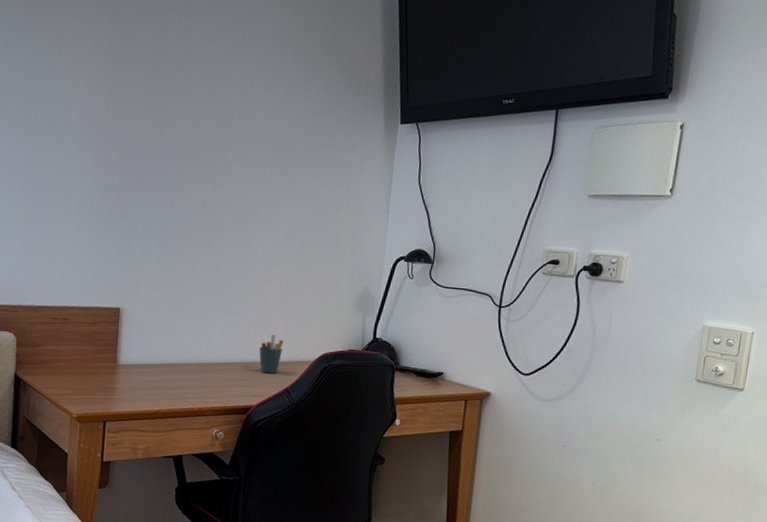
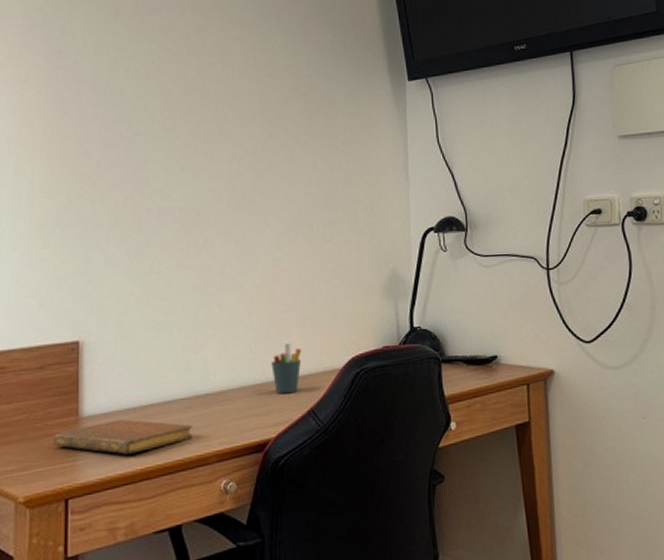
notebook: none [98,371,196,398] -> present [52,419,192,455]

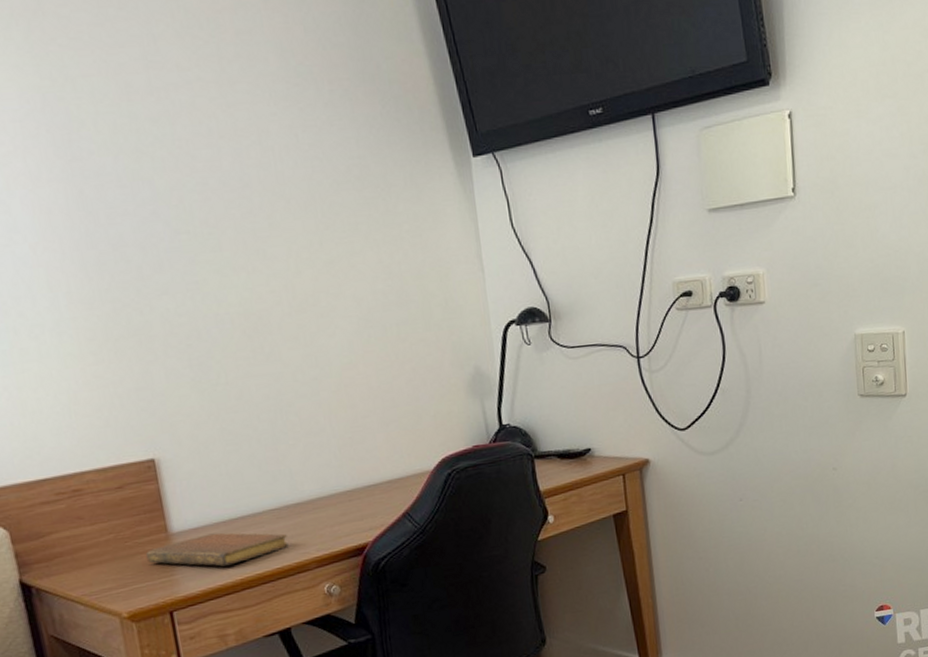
pen holder: present [271,344,302,394] -> none [359,448,391,499]

